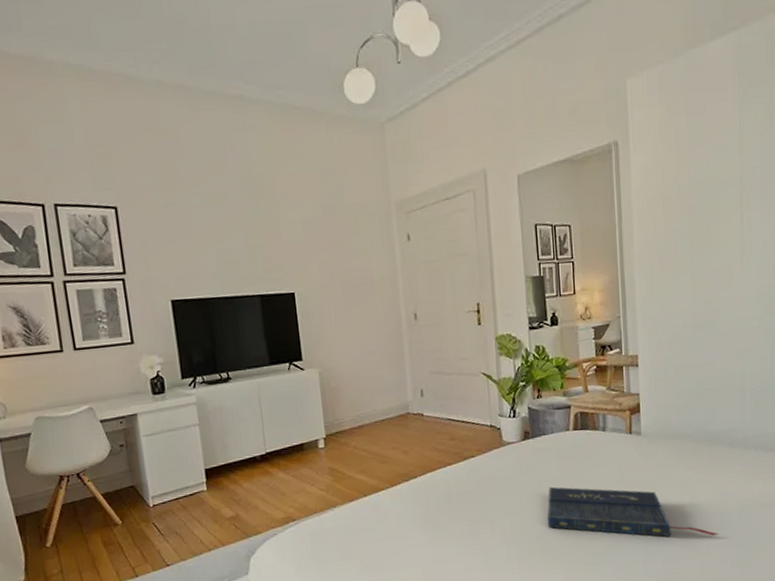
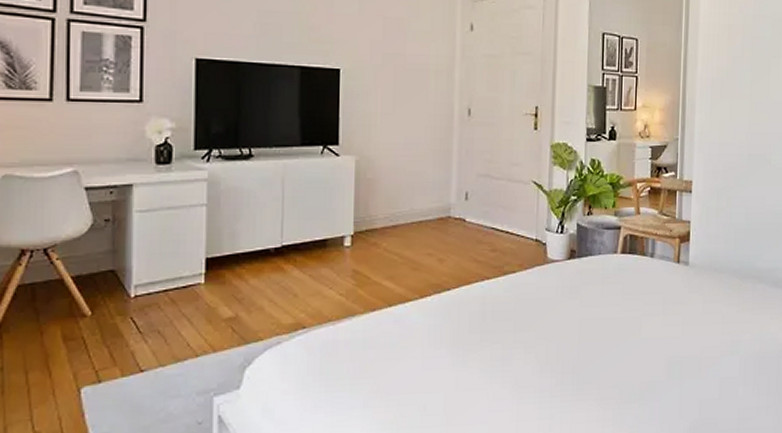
book: present [547,486,719,537] -> none [586,313,757,380]

